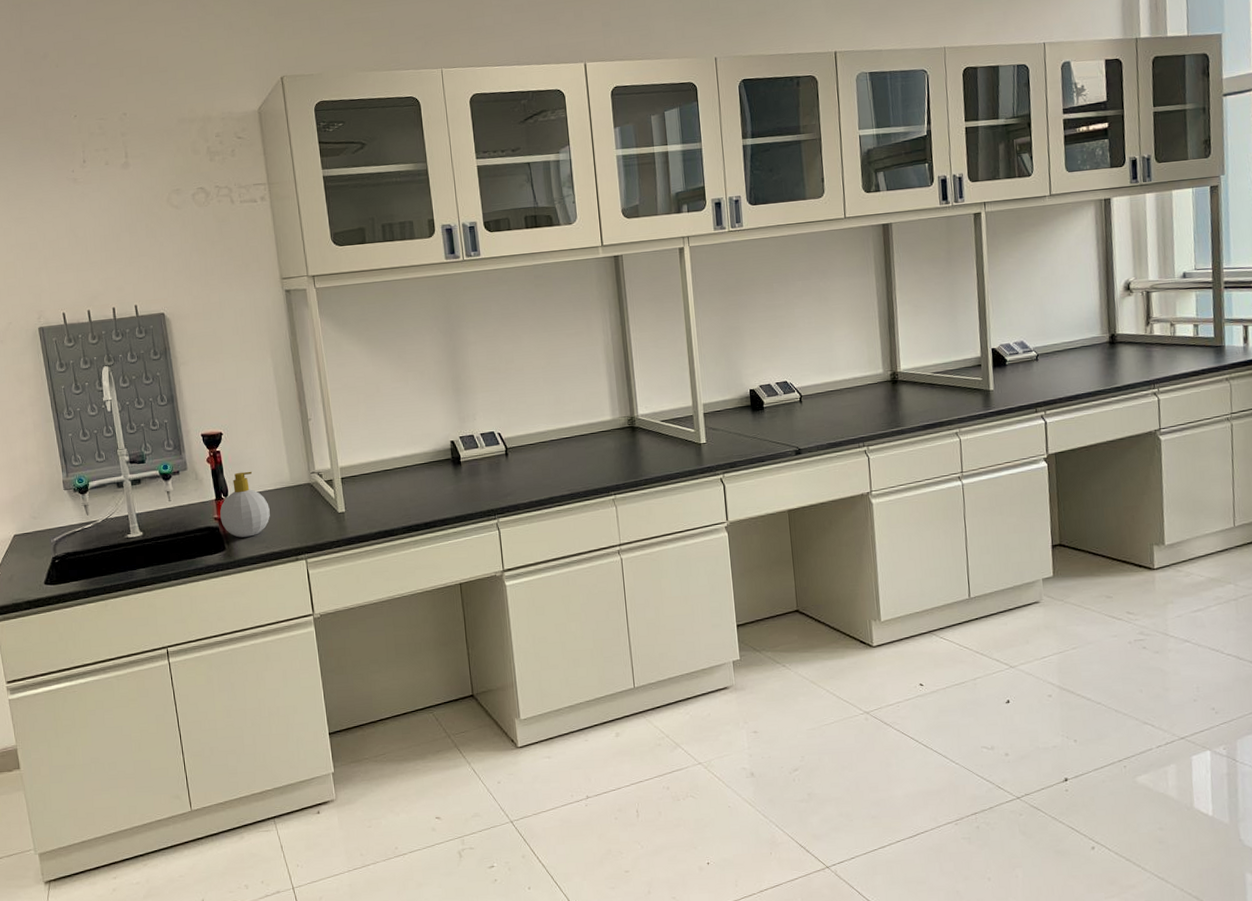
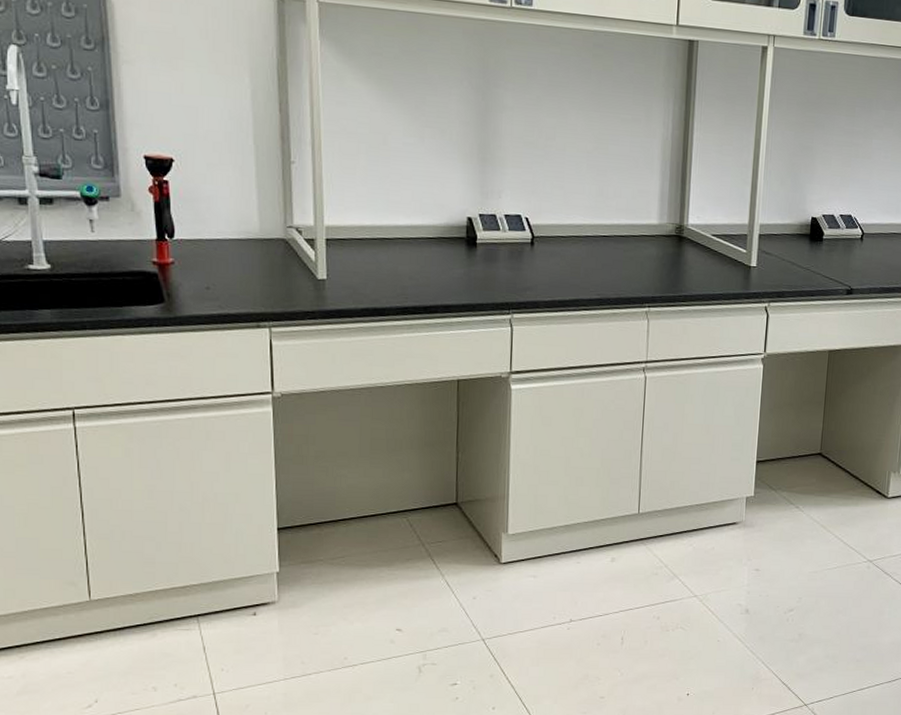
soap bottle: present [220,471,270,538] -> none [161,211,228,291]

